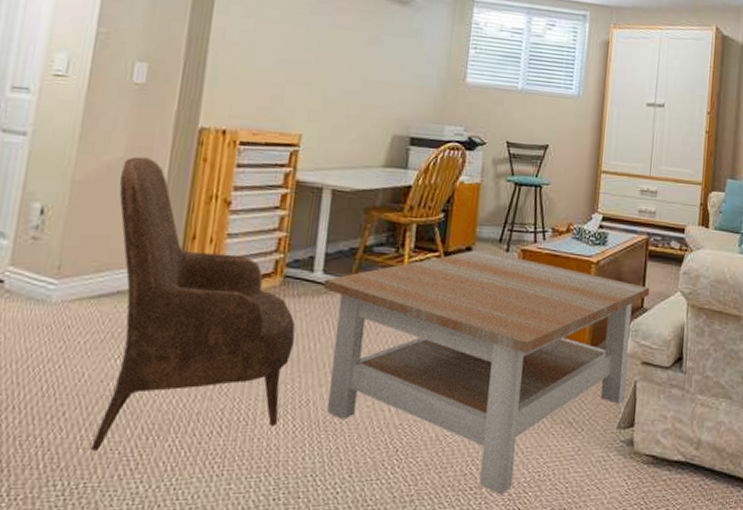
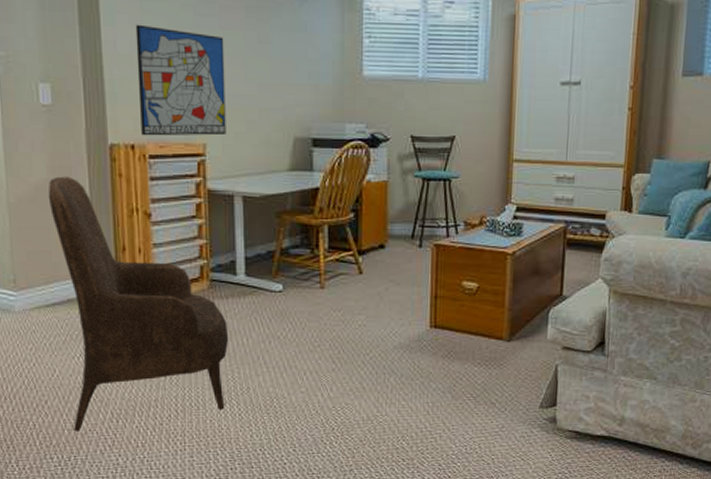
wall art: none [236,15,336,127] -> present [135,24,226,136]
coffee table: present [323,250,649,495] -> none [247,247,568,465]

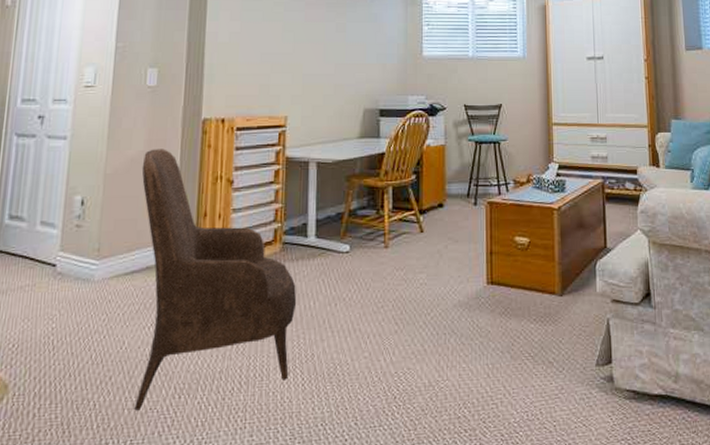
wall art: present [135,24,226,136] -> none [232,19,308,111]

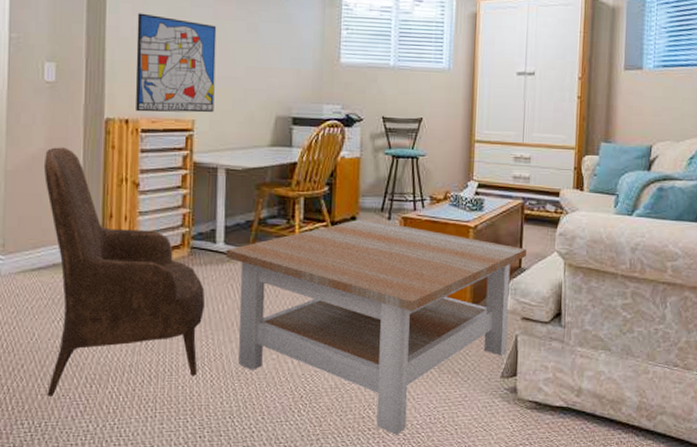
wall art: none [232,19,308,111] -> present [136,13,217,113]
coffee table: none [317,206,610,436] -> present [226,219,526,435]

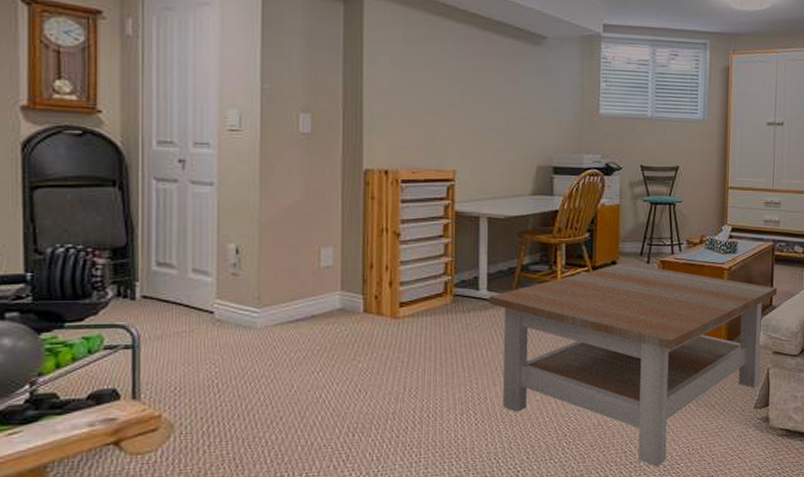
armchair: present [43,147,206,397] -> none [300,198,469,447]
wall art: present [136,13,217,113] -> none [395,64,477,163]

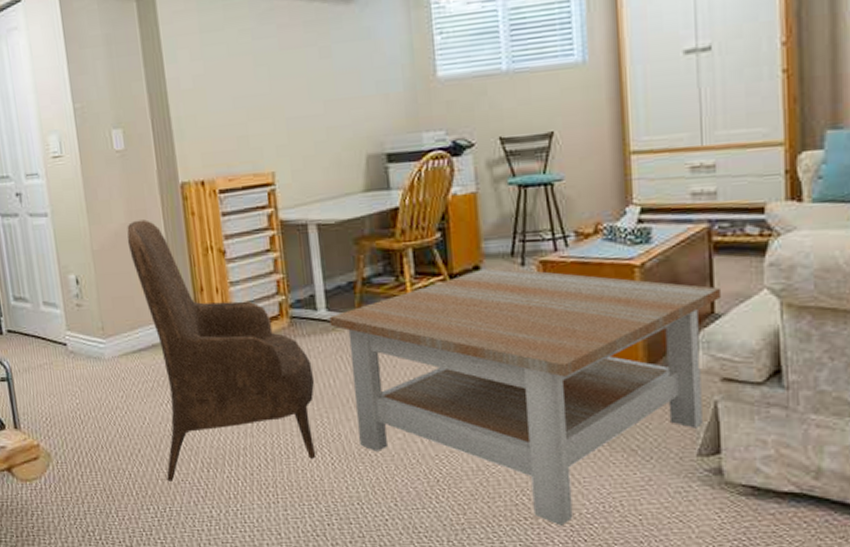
armchair: none [300,198,469,447] -> present [127,219,316,482]

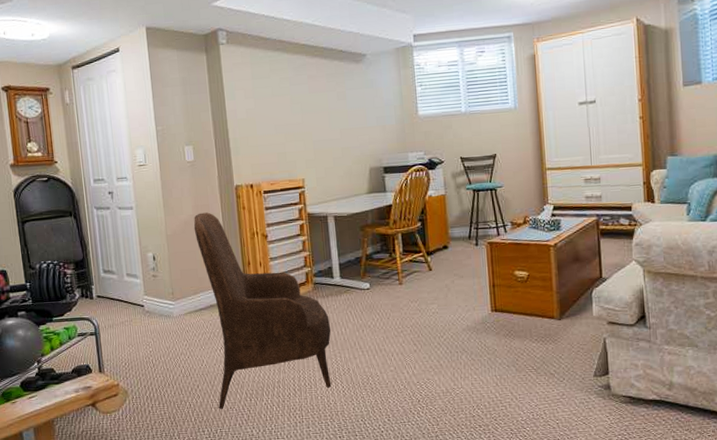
coffee table: present [329,267,721,526] -> none [342,247,606,430]

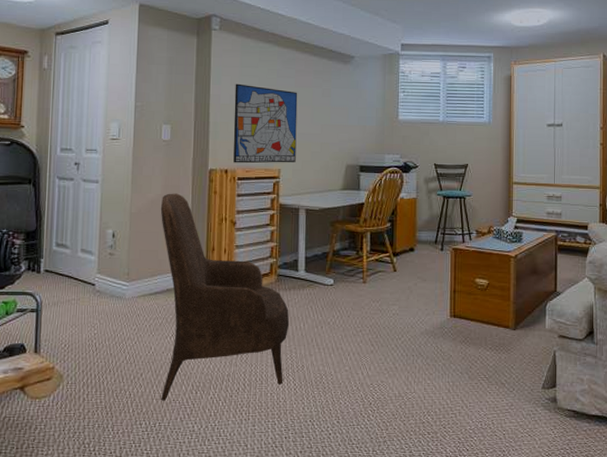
wall art: none [249,96,319,177] -> present [233,83,298,164]

